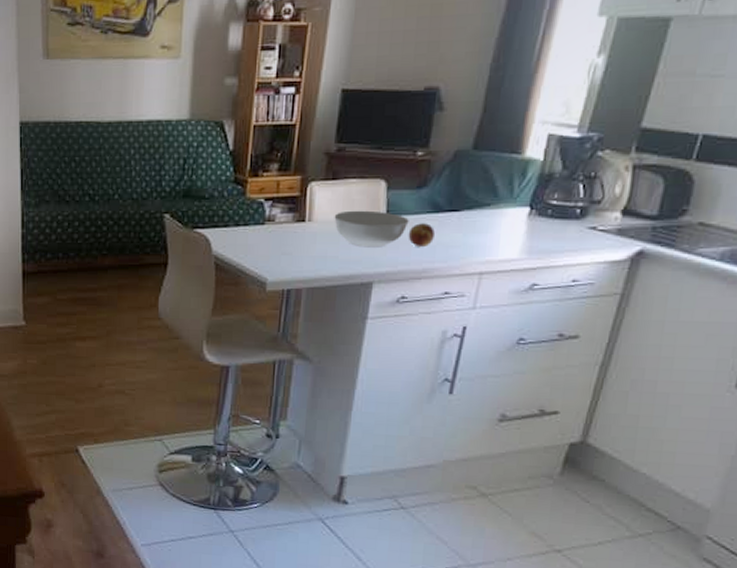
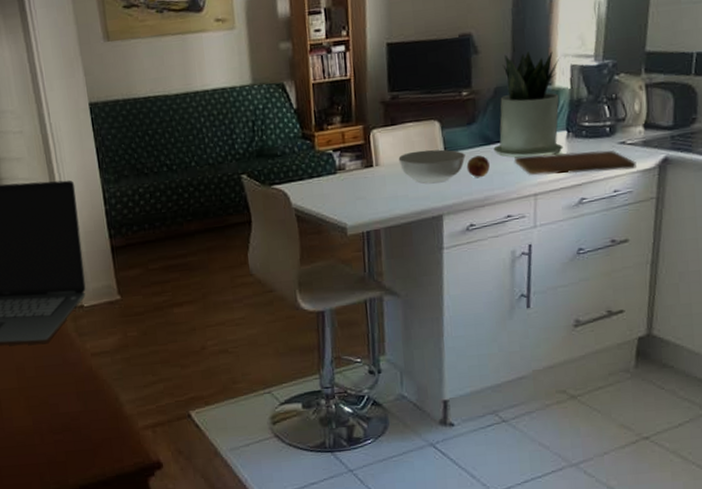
planter: none [442,114,537,232] -> present [493,51,564,159]
cutting board: none [462,229,605,260] -> present [514,150,636,176]

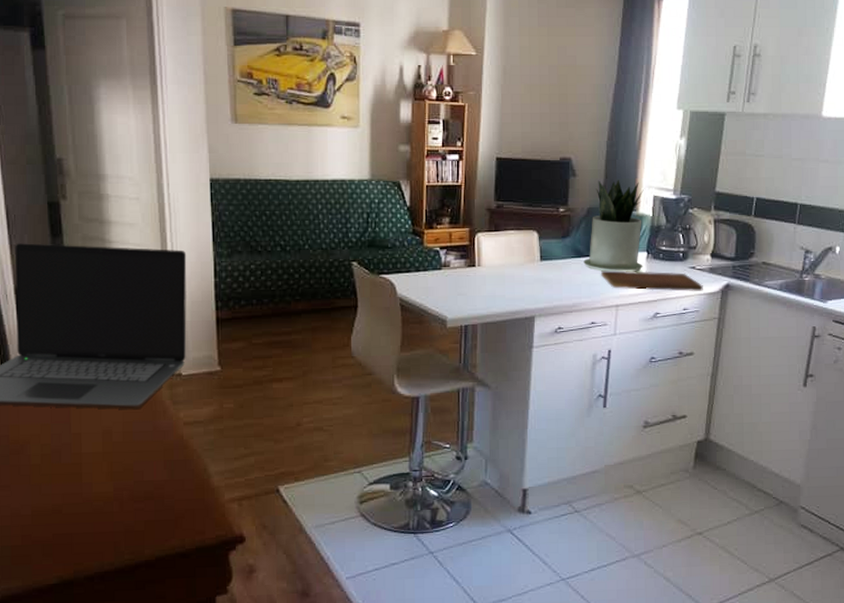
bowl: present [398,149,466,185] -> none [499,256,558,288]
fruit: present [466,155,491,179] -> none [559,266,580,286]

